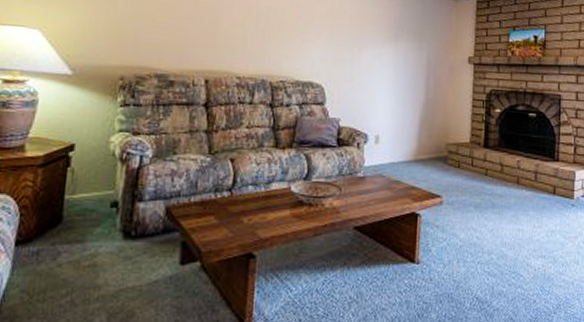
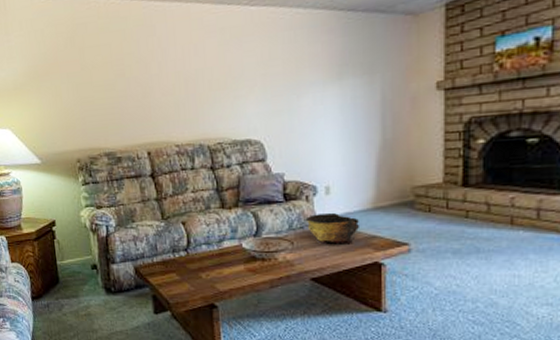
bowl: none [355,161,403,194] -> present [305,212,361,244]

